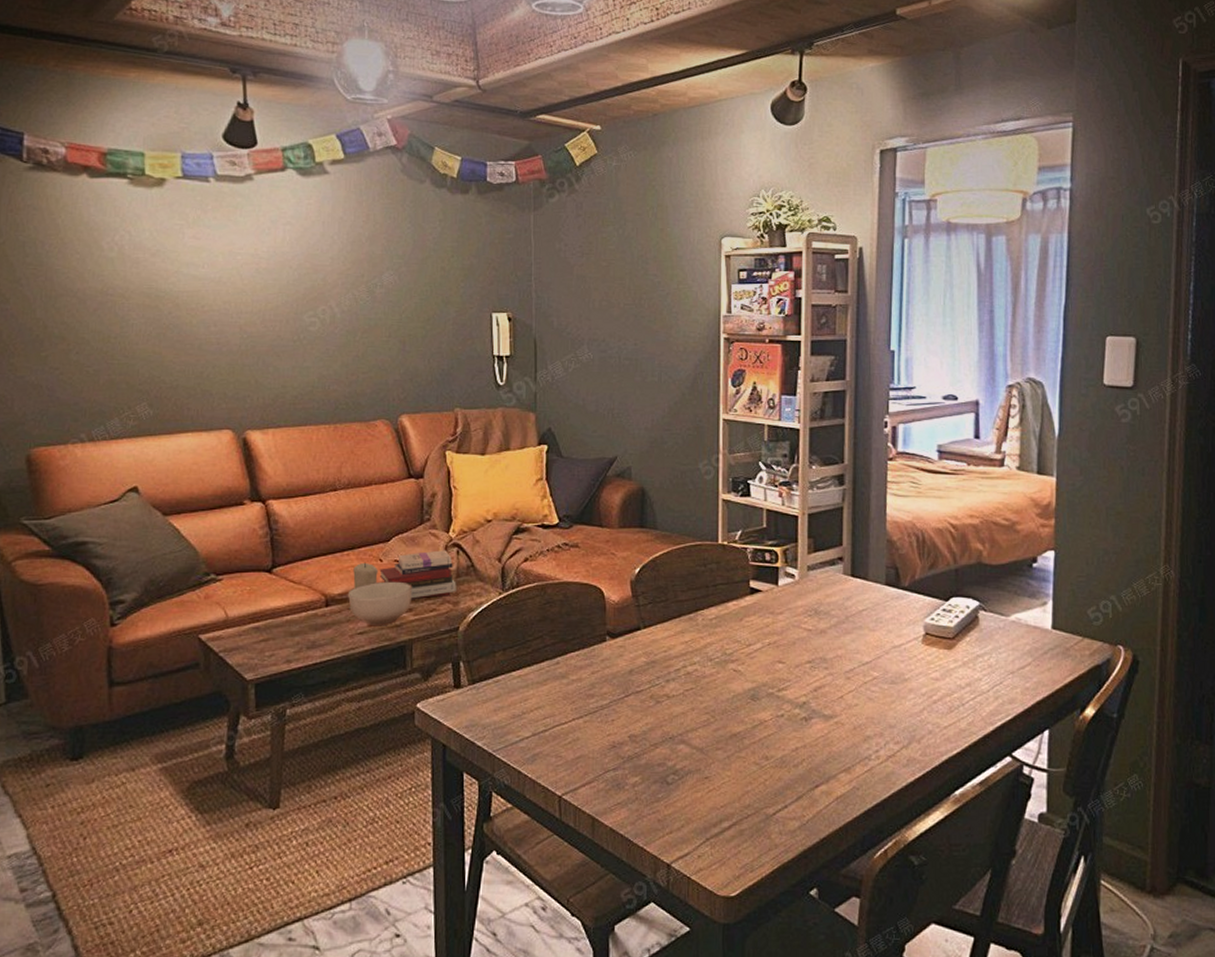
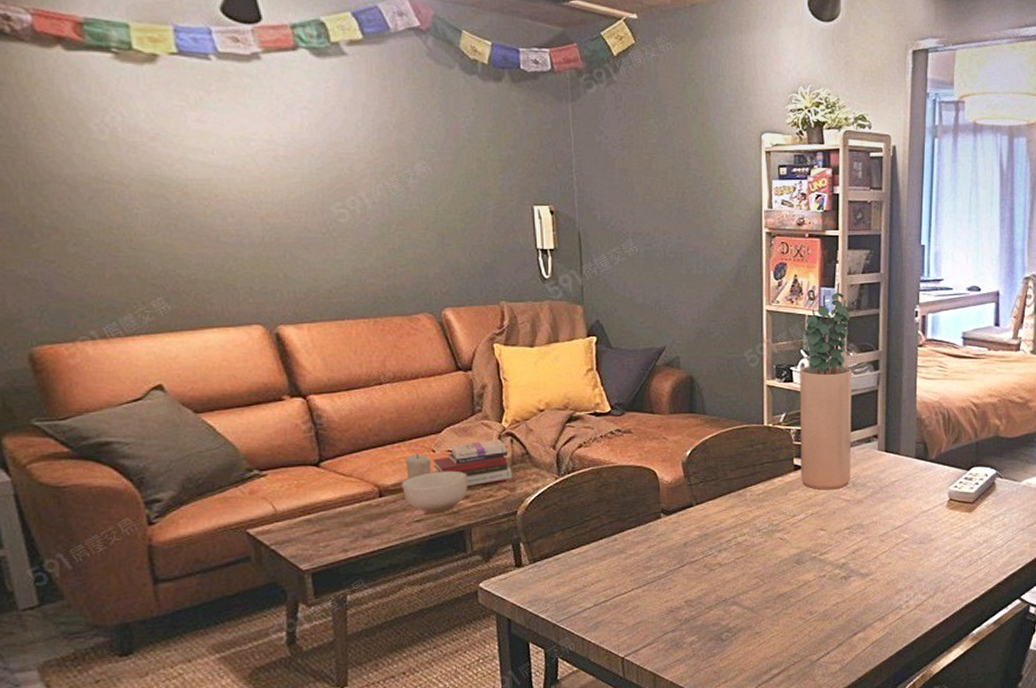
vase: none [757,390,815,617] -> present [800,282,853,490]

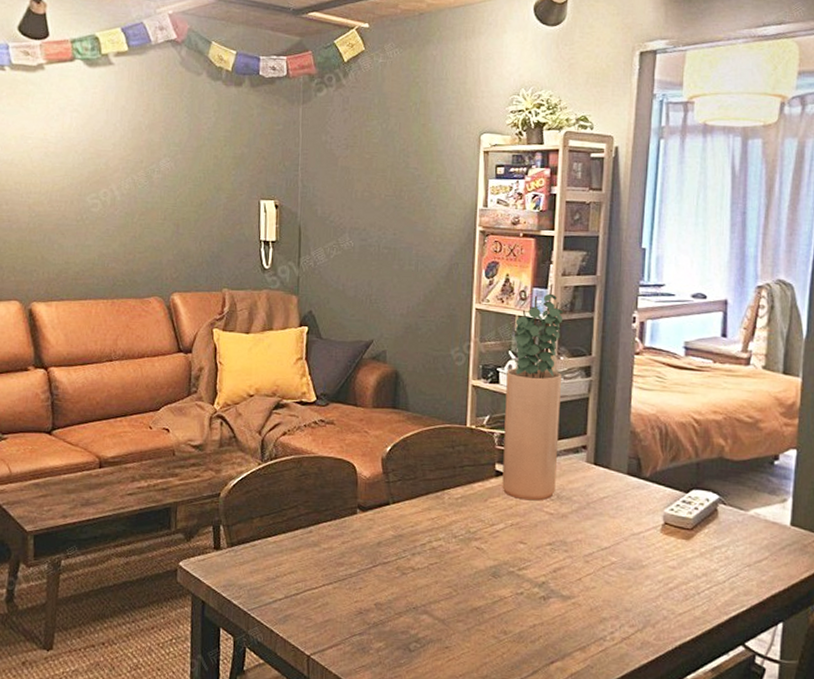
bowl: present [401,470,468,514] -> none [119,447,179,489]
candle: present [404,453,432,499] -> none [120,429,148,472]
books: present [432,439,512,487] -> none [148,421,219,466]

